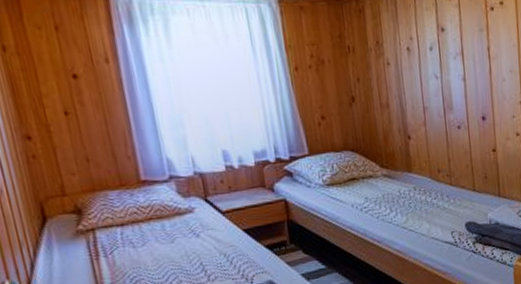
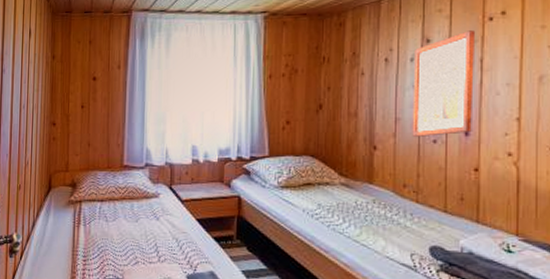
wall art: none [432,20,487,124] -> present [412,30,476,137]

